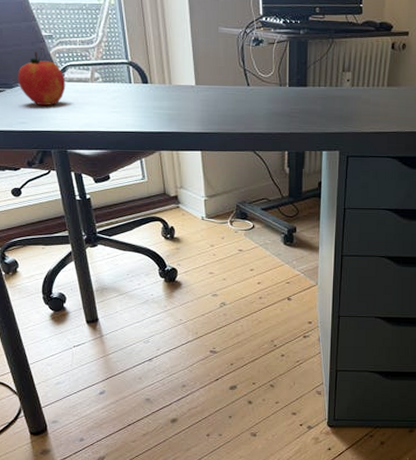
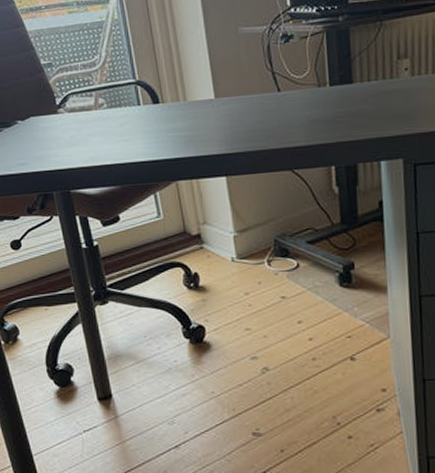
apple: present [17,51,66,106] -> none [15,82,68,143]

